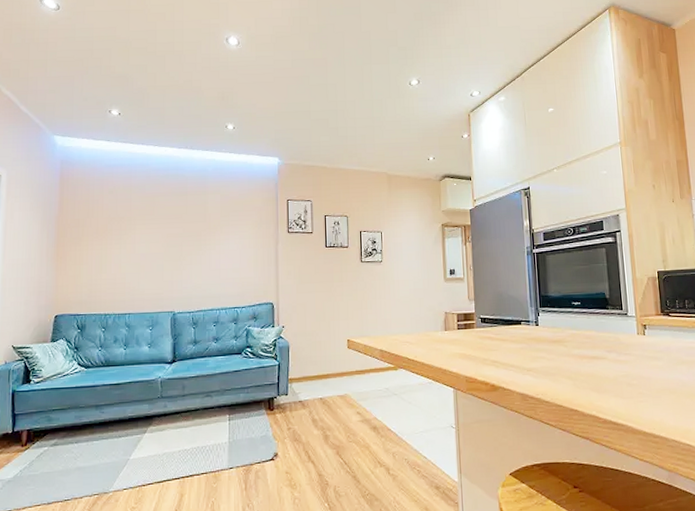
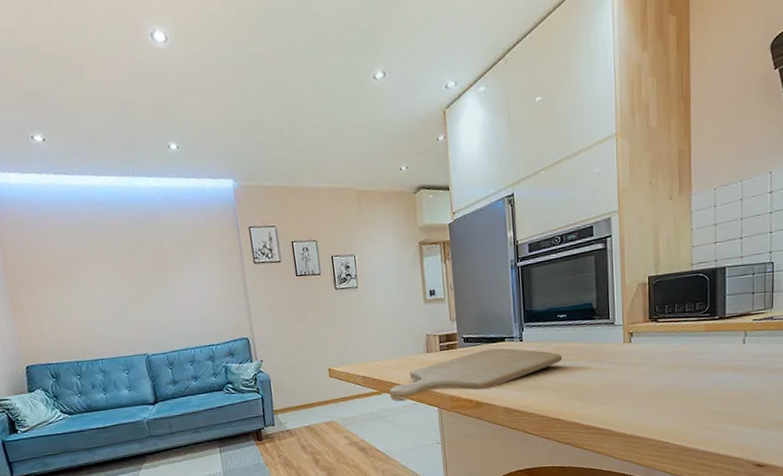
chopping board: none [405,330,578,379] -> present [389,348,563,402]

